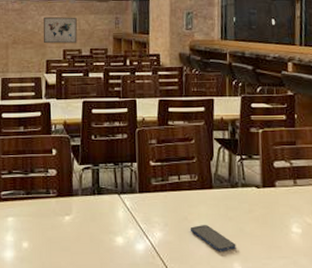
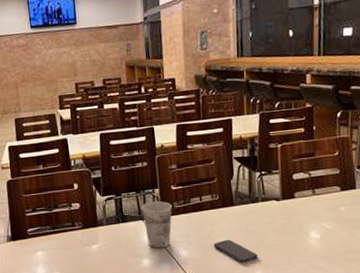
wall art: present [43,16,77,44] -> none [51,47,89,79]
cup: none [119,175,149,227] -> present [141,201,172,249]

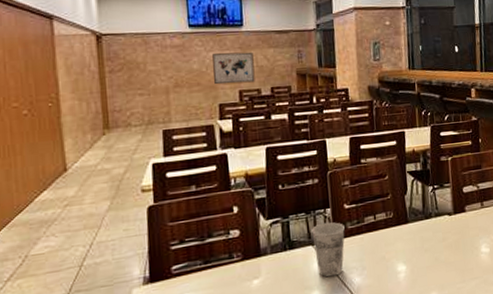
wall art: none [51,47,89,79] -> present [212,51,255,85]
smartphone: present [213,240,258,262] -> none [388,261,433,285]

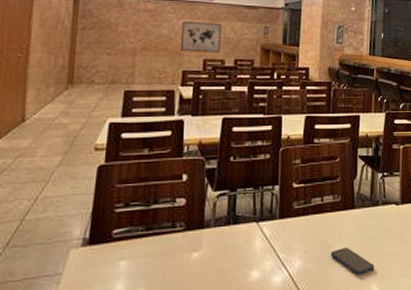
cup: present [311,222,345,278] -> none [257,199,291,257]
smartphone: none [388,261,433,285] -> present [330,248,375,275]

